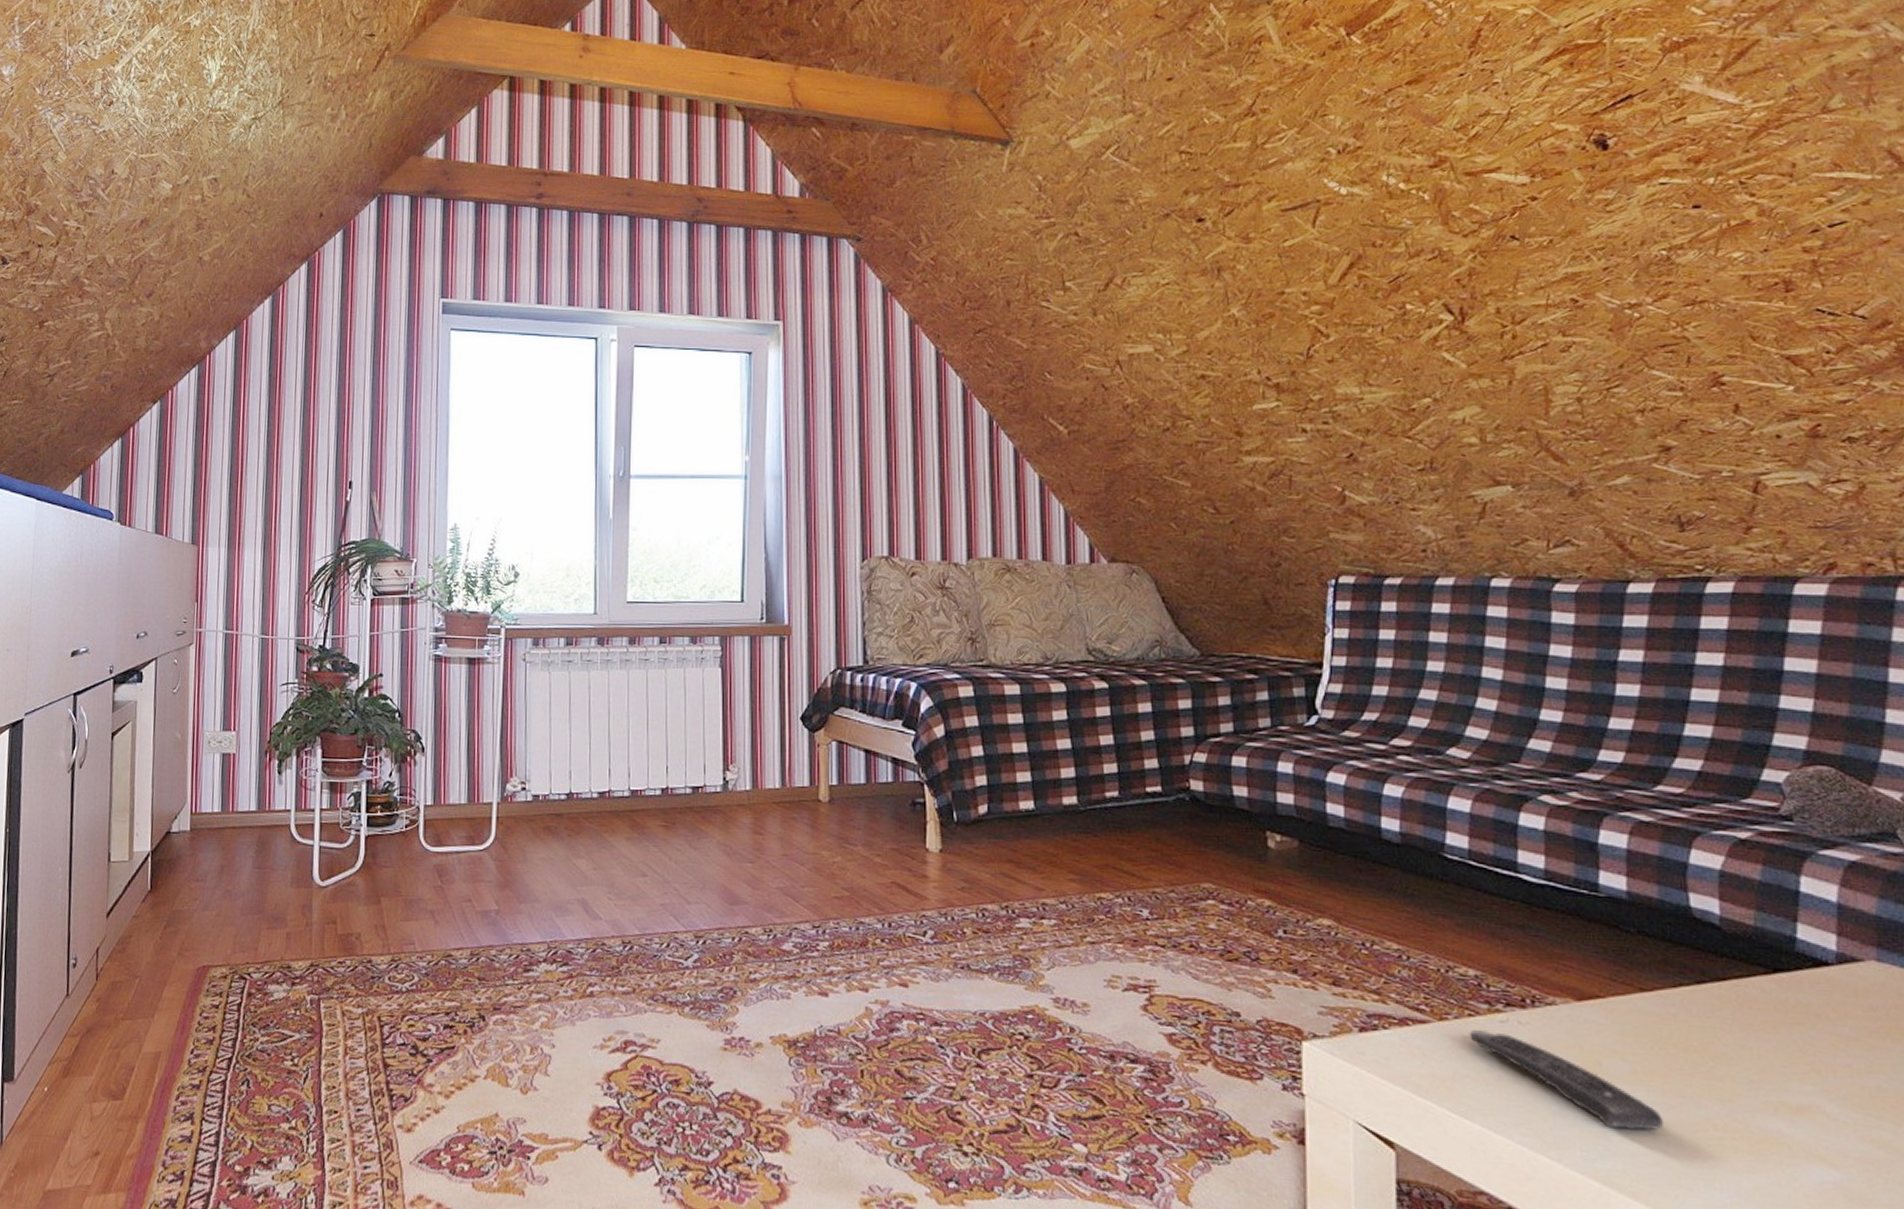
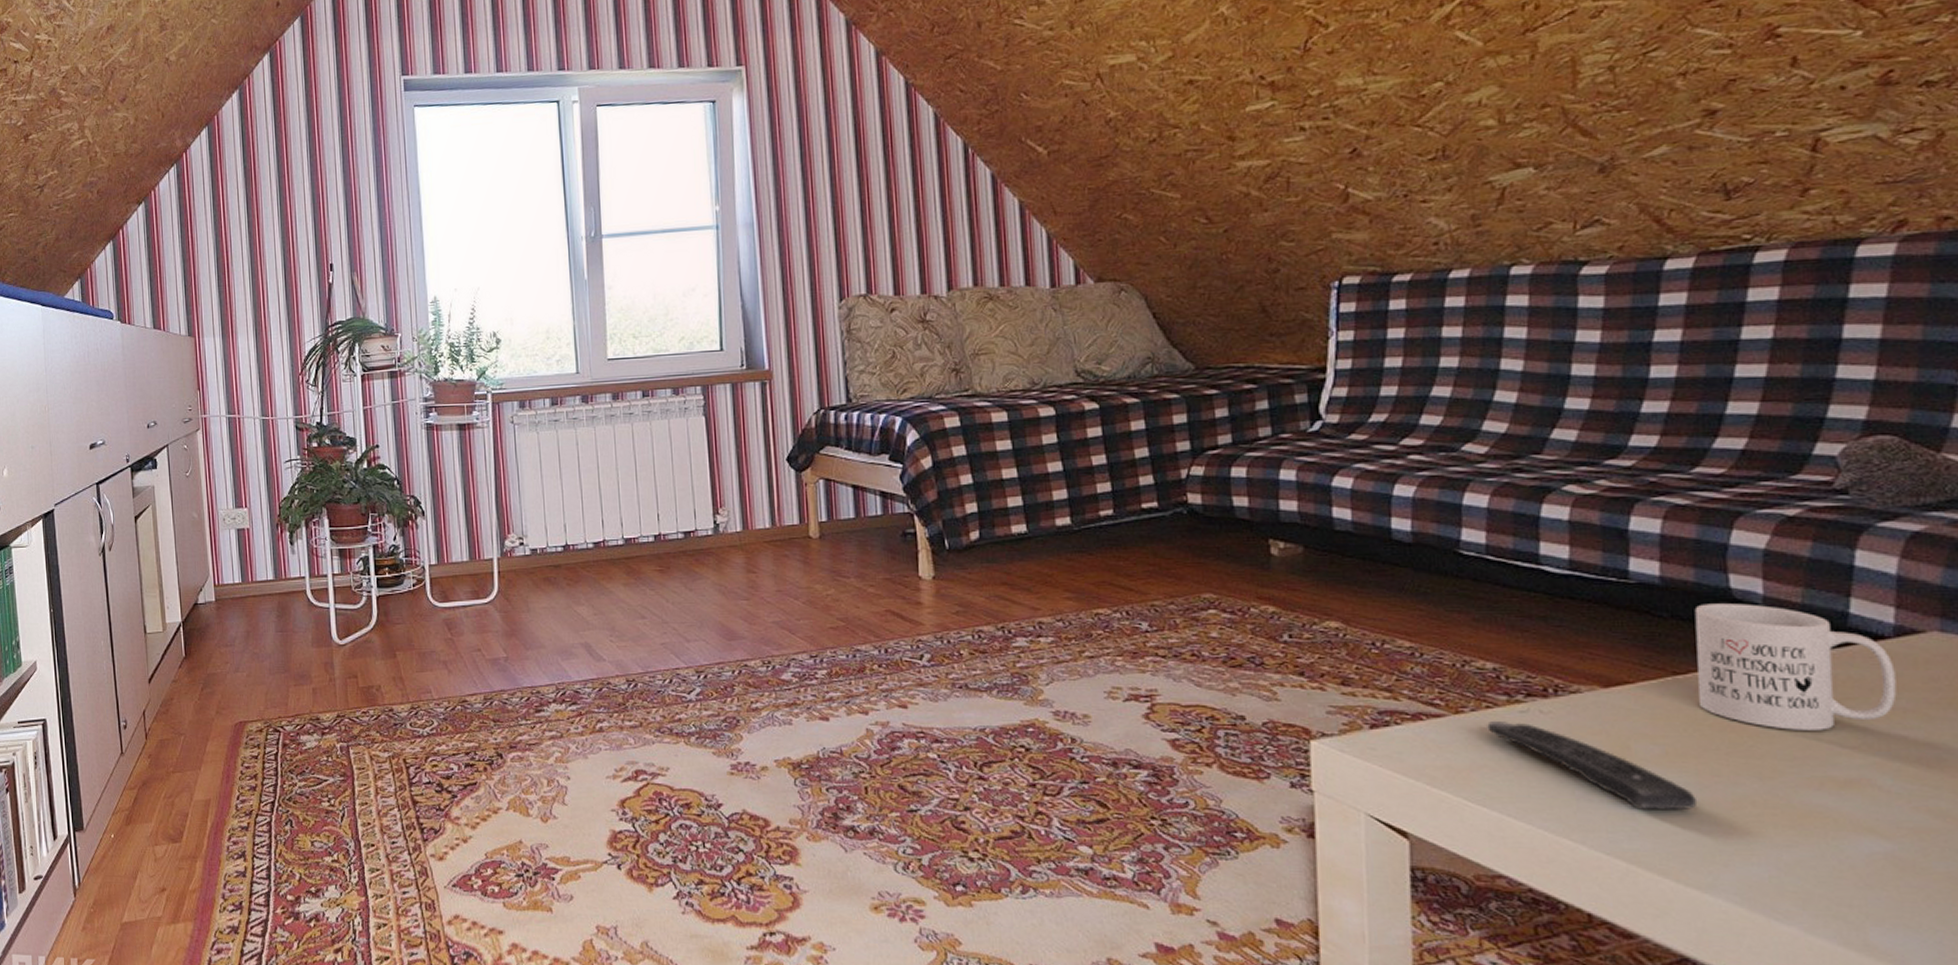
mug: none [1658,921,1841,1055] -> present [1694,603,1897,731]

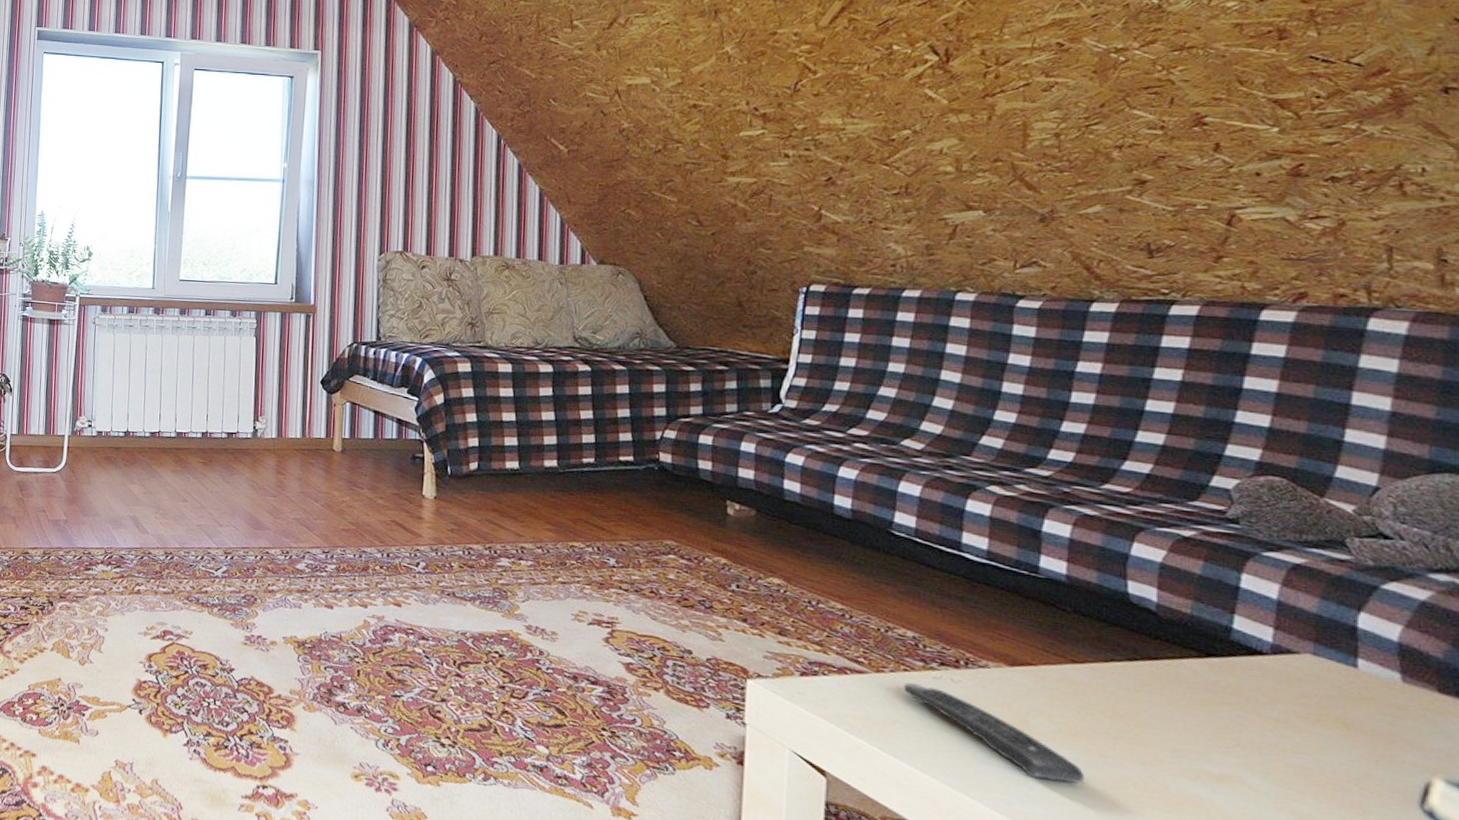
mug: present [1694,603,1897,731] -> none [1094,603,1270,729]

